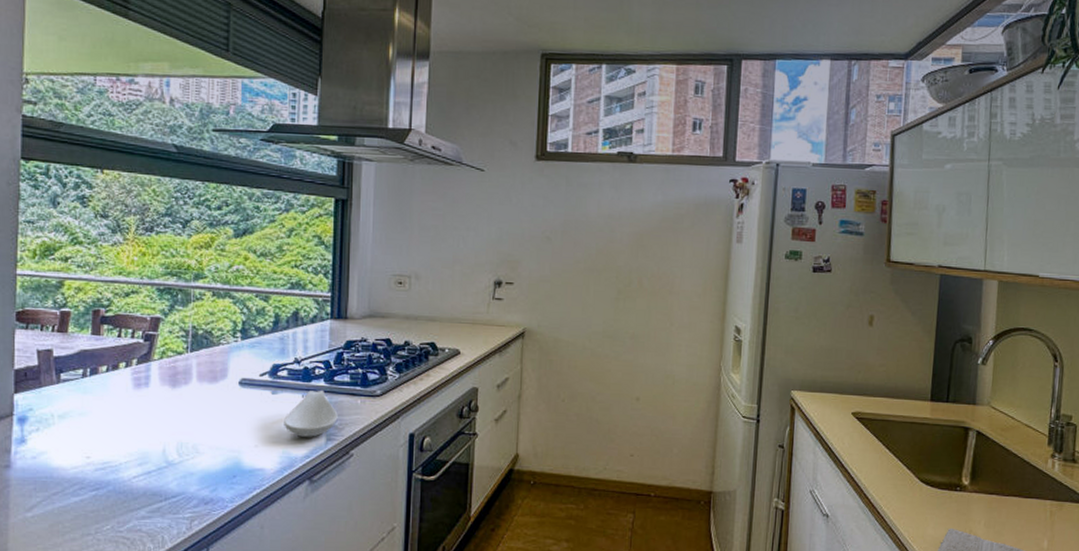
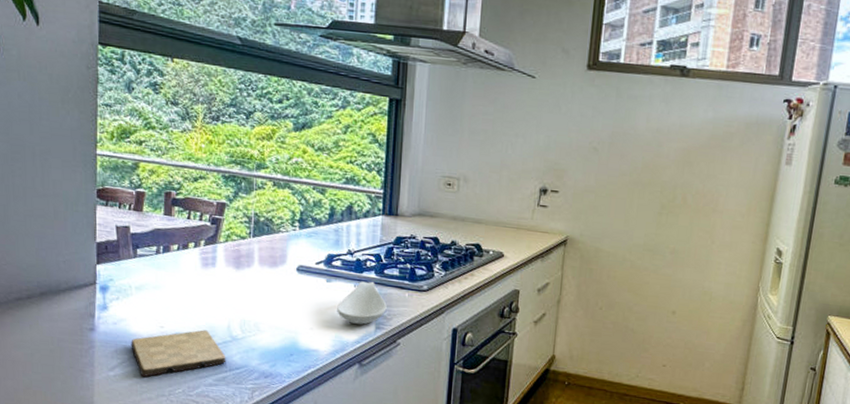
cutting board: none [52,457,161,516] -> present [131,330,226,377]

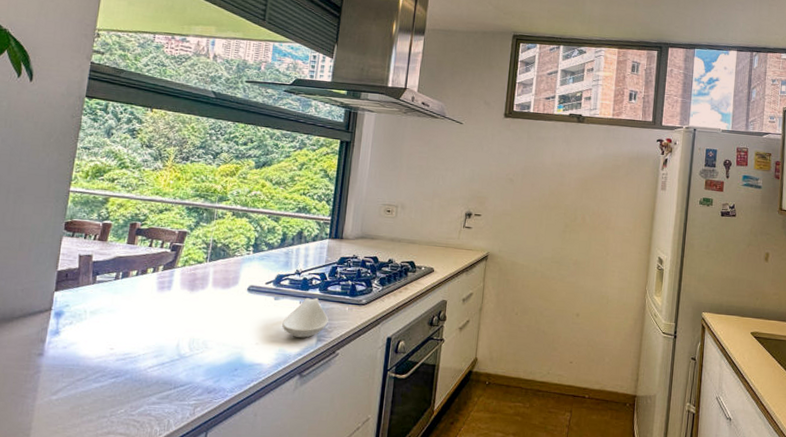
cutting board: present [131,330,226,377] -> none [78,349,172,400]

